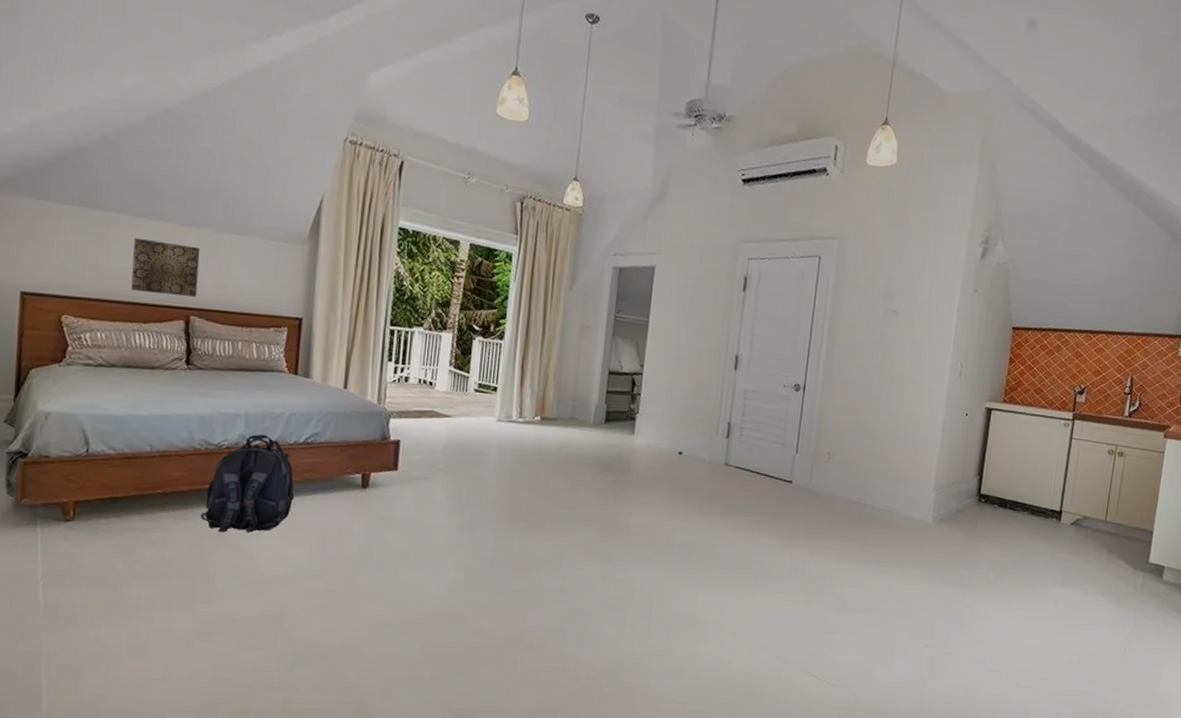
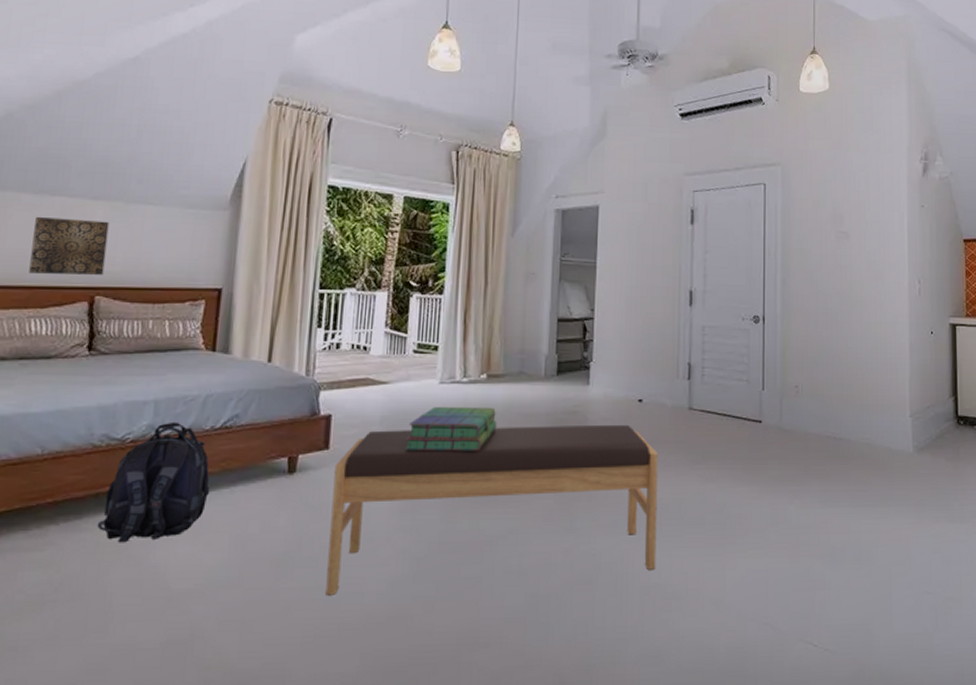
bench: none [393,458,693,601] -> present [325,424,658,595]
stack of books: none [464,442,548,484] -> present [405,407,497,451]

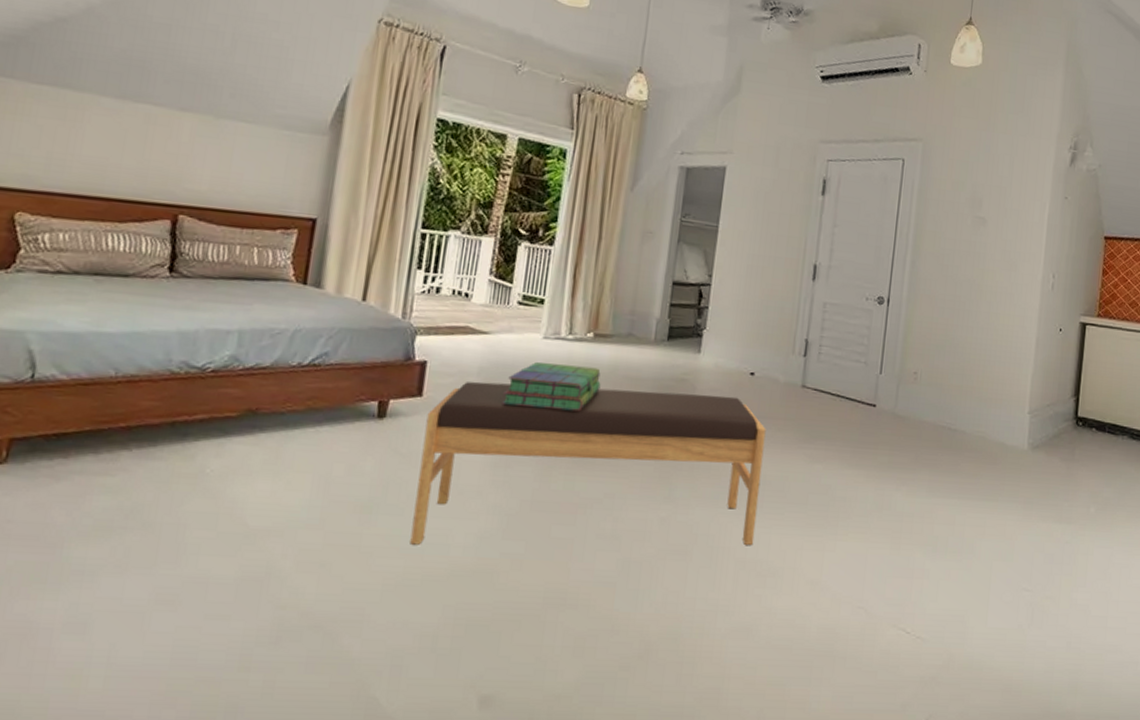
wall art: present [29,216,110,275] -> none [107,123,197,193]
backpack: present [97,421,210,543] -> none [172,354,294,475]

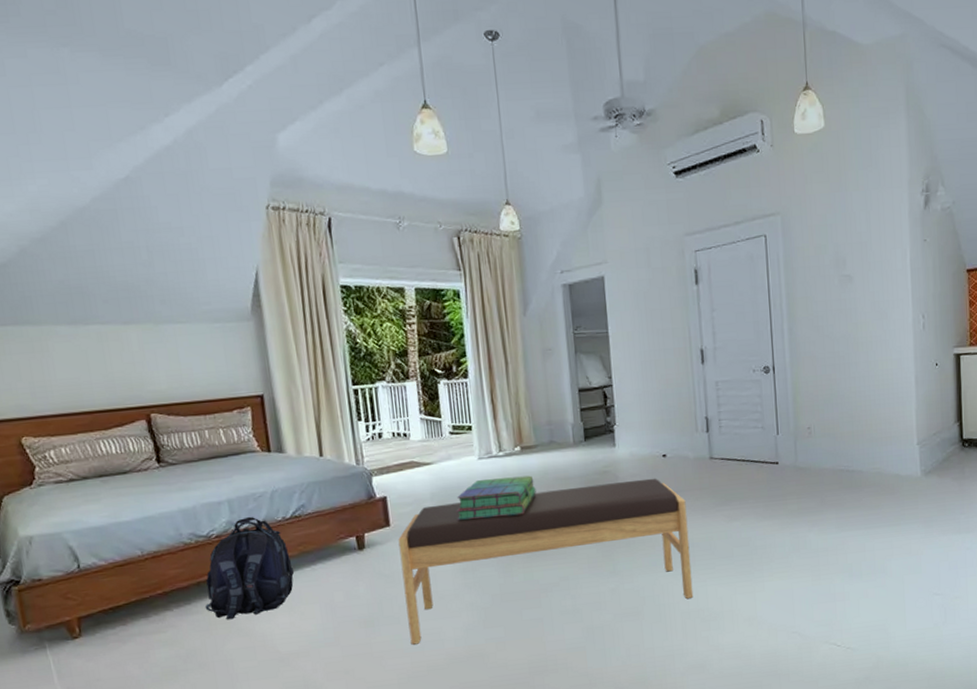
backpack: none [172,354,294,475] -> present [205,516,295,620]

